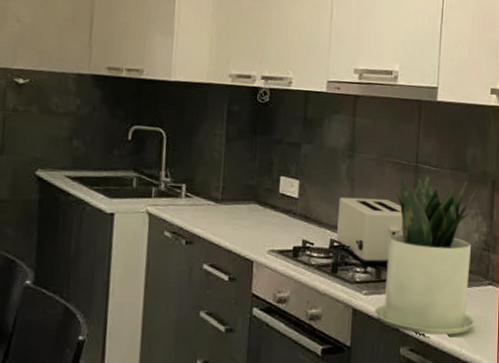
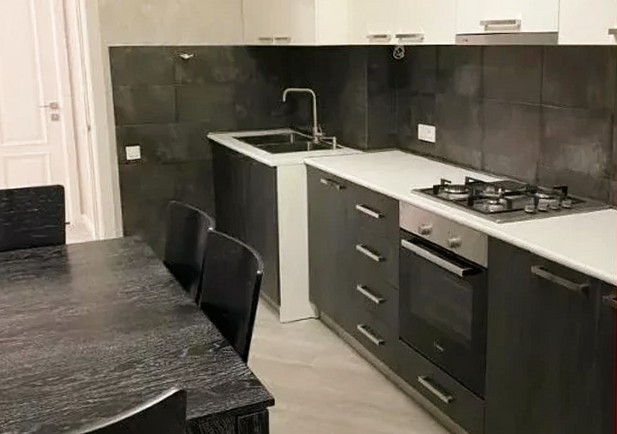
toaster: present [337,196,404,267] -> none [471,138,531,198]
planter: present [374,176,476,336] -> none [507,115,597,255]

